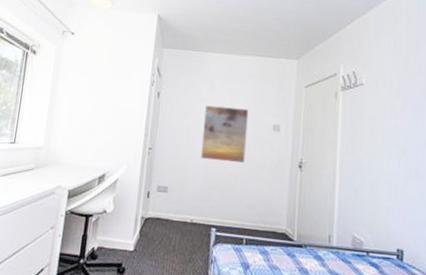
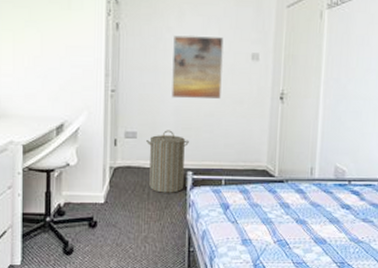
laundry hamper: none [175,187,214,248] -> present [146,130,189,193]

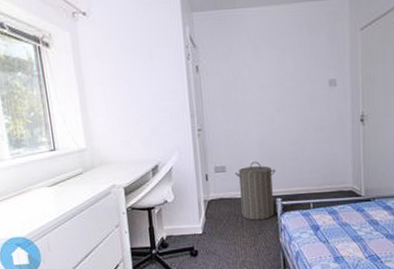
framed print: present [171,35,224,100] -> none [251,67,302,131]

